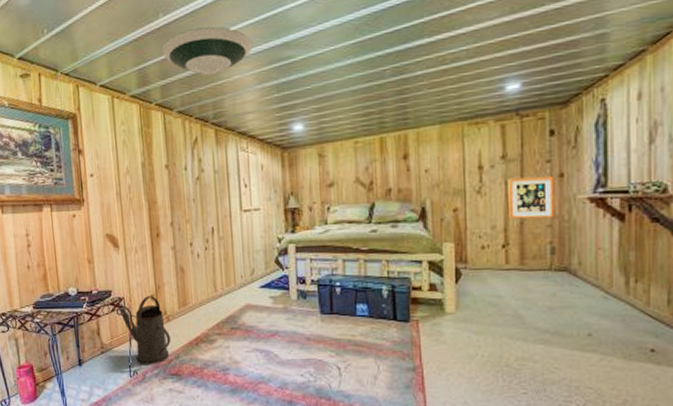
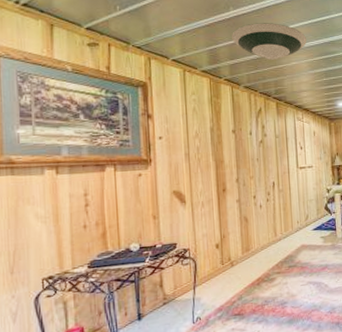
watering can: present [118,296,172,365] -> none [182,245,235,310]

